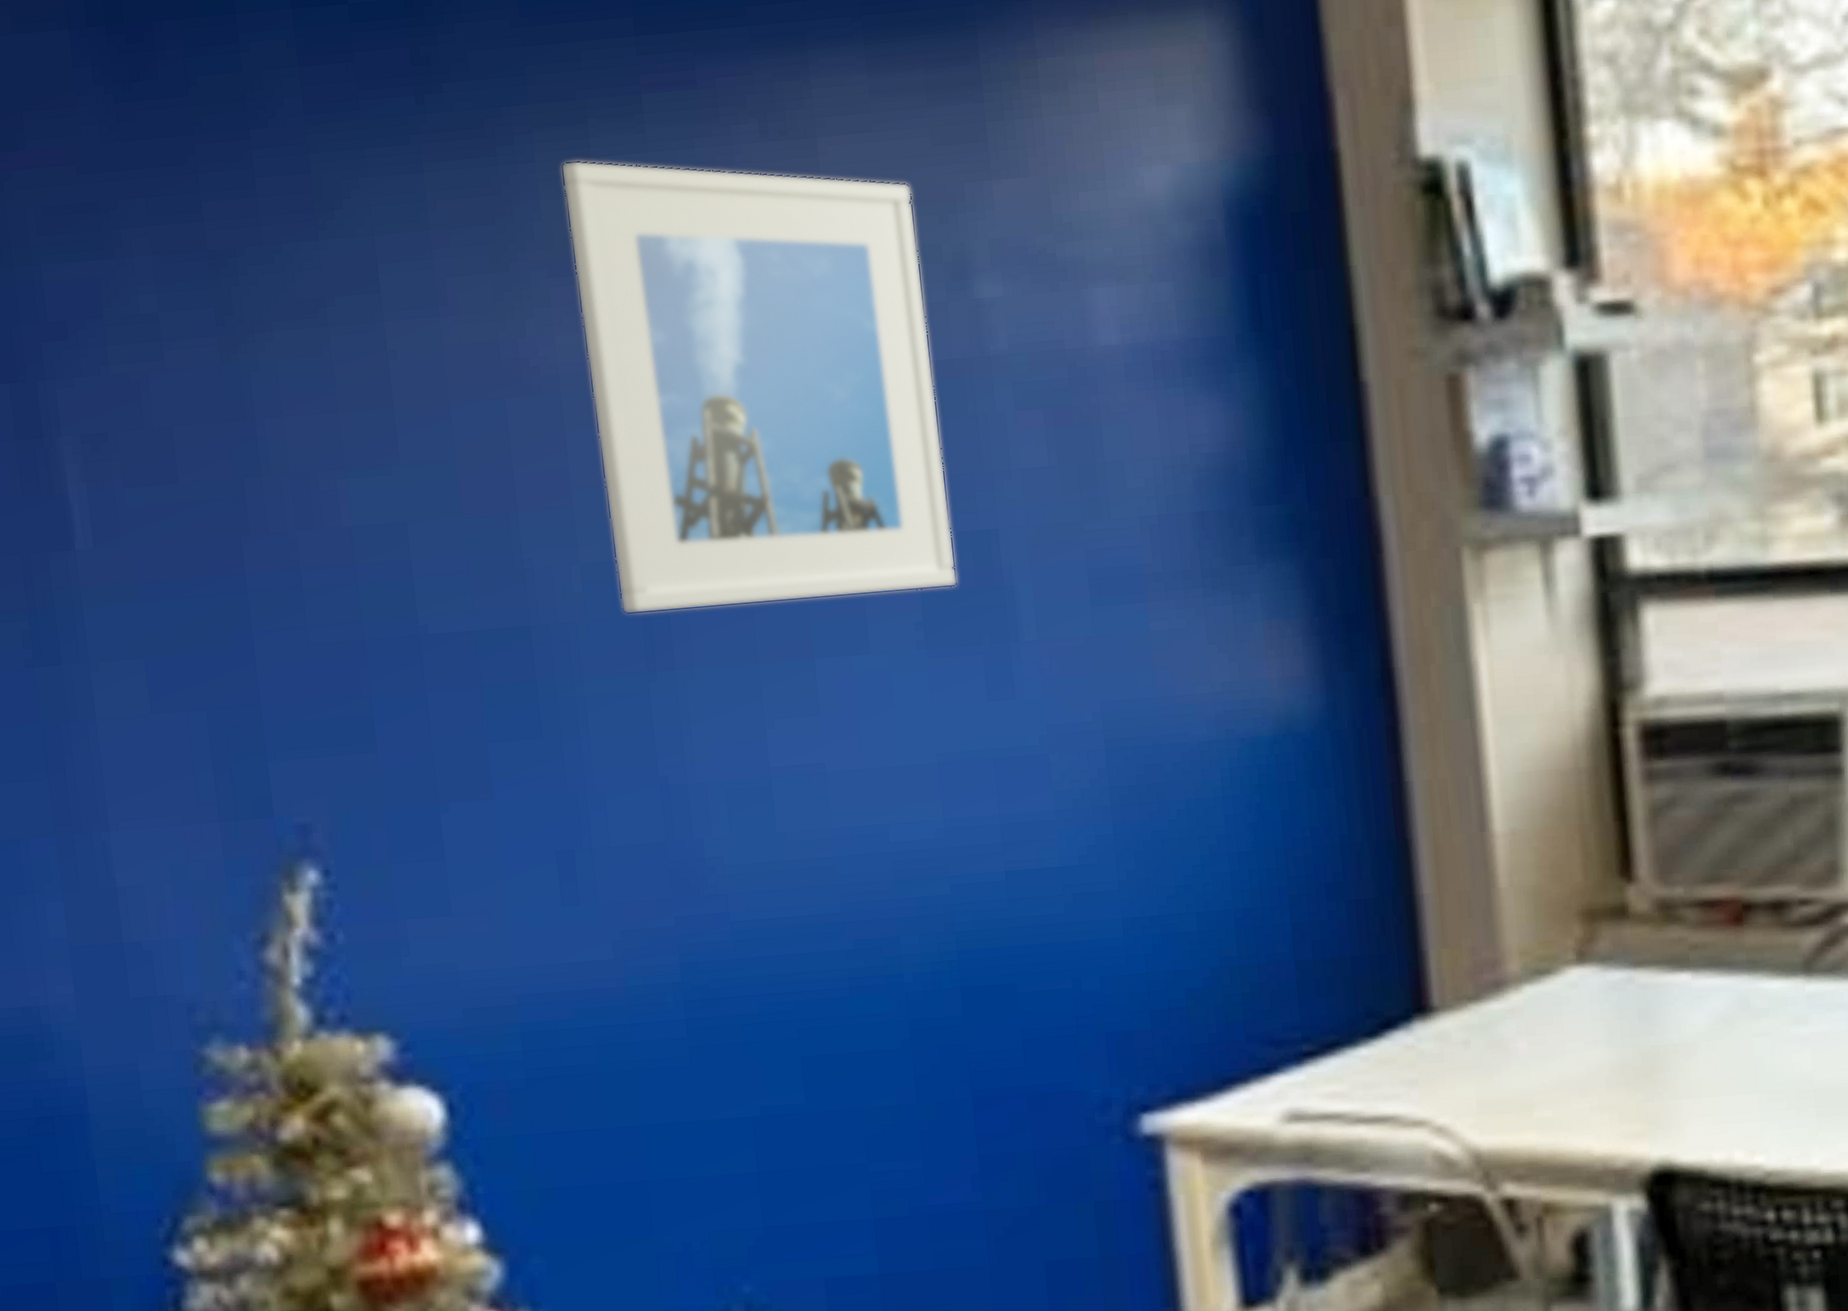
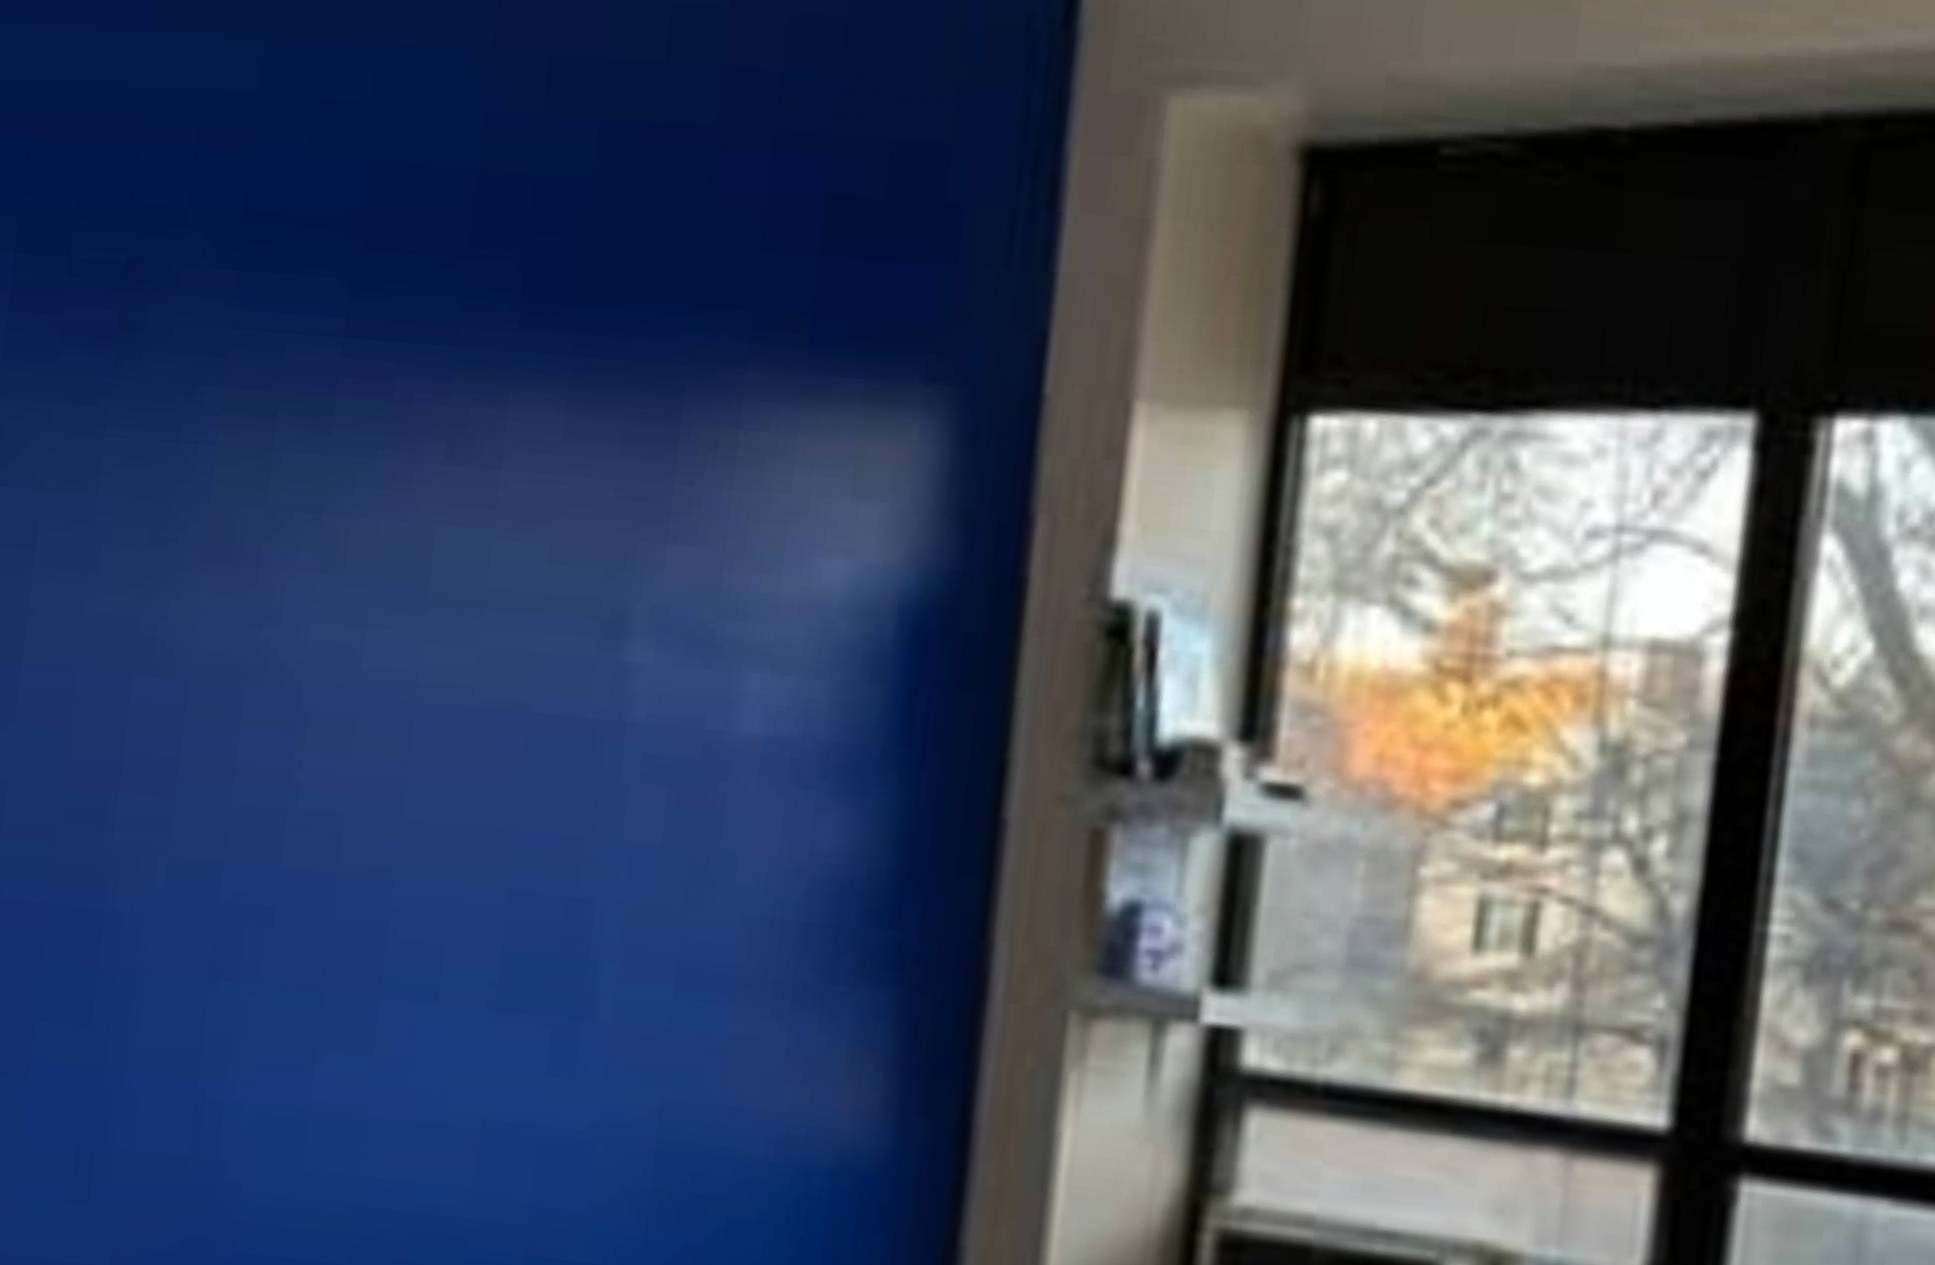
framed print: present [560,160,958,615] -> none [199,450,585,952]

